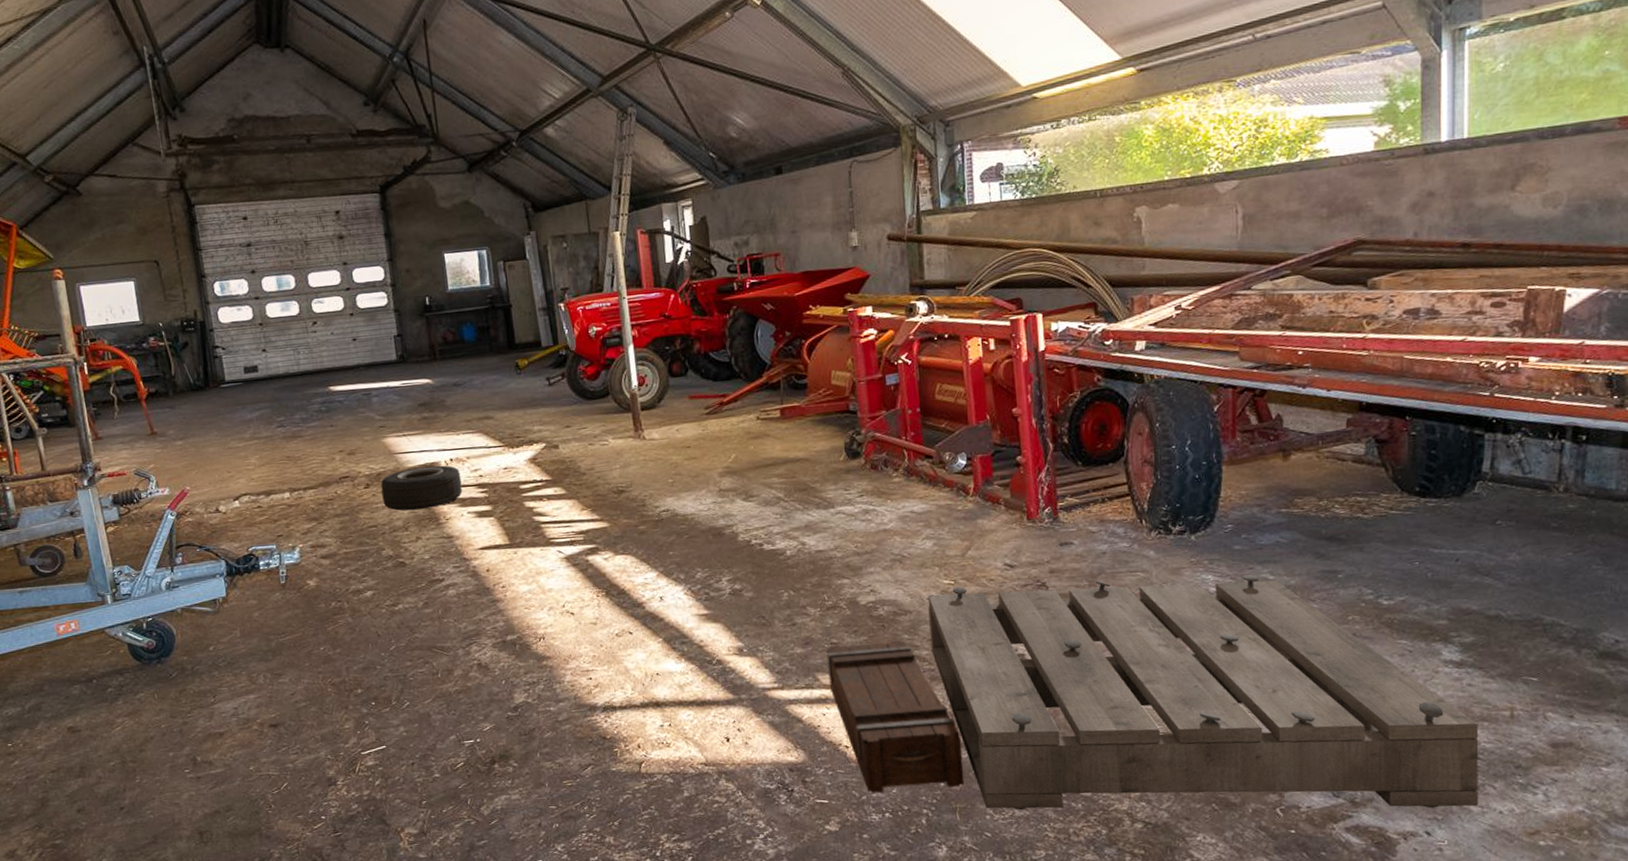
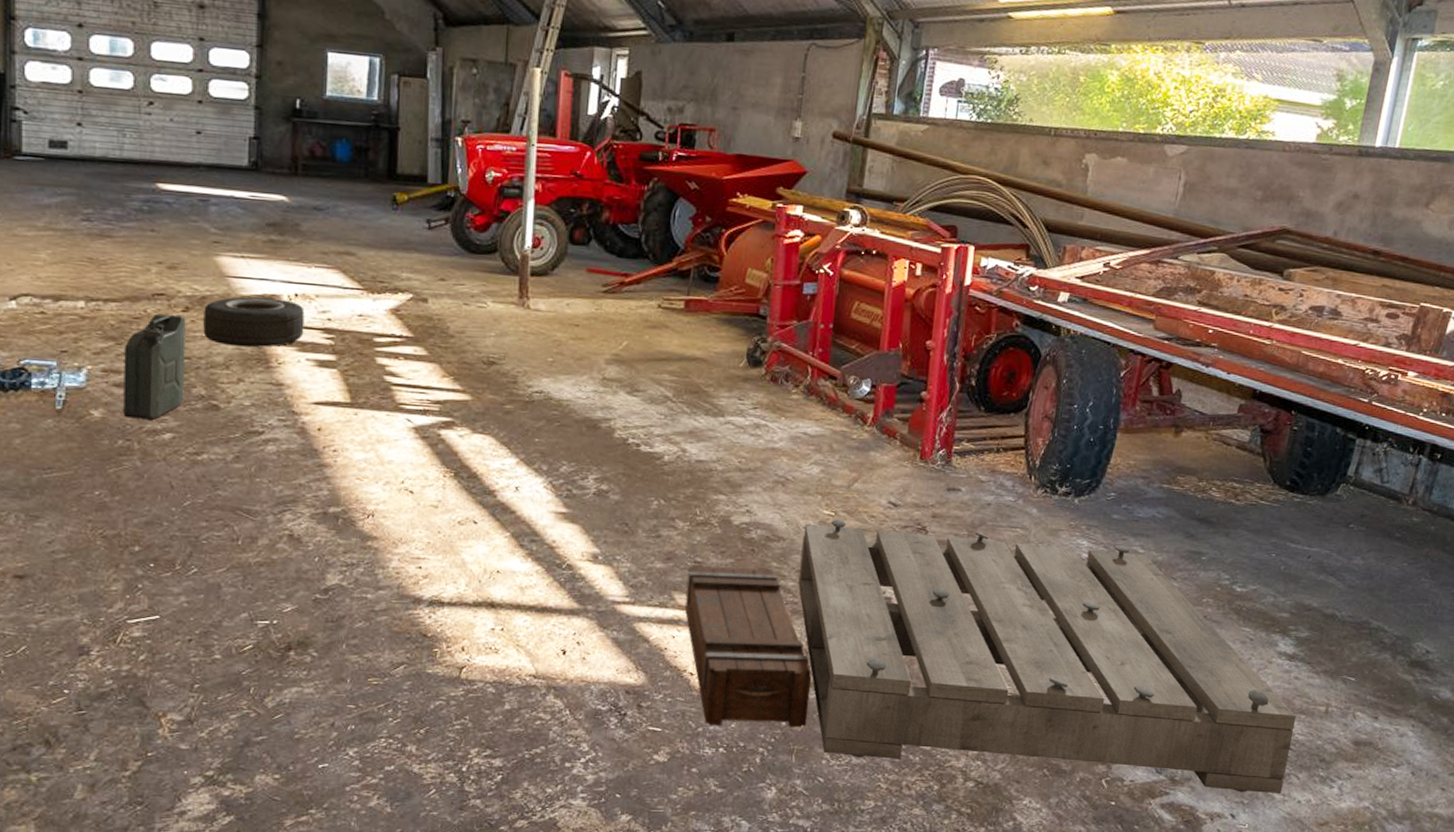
jerry can: none [325,491,377,583] -> present [123,313,186,420]

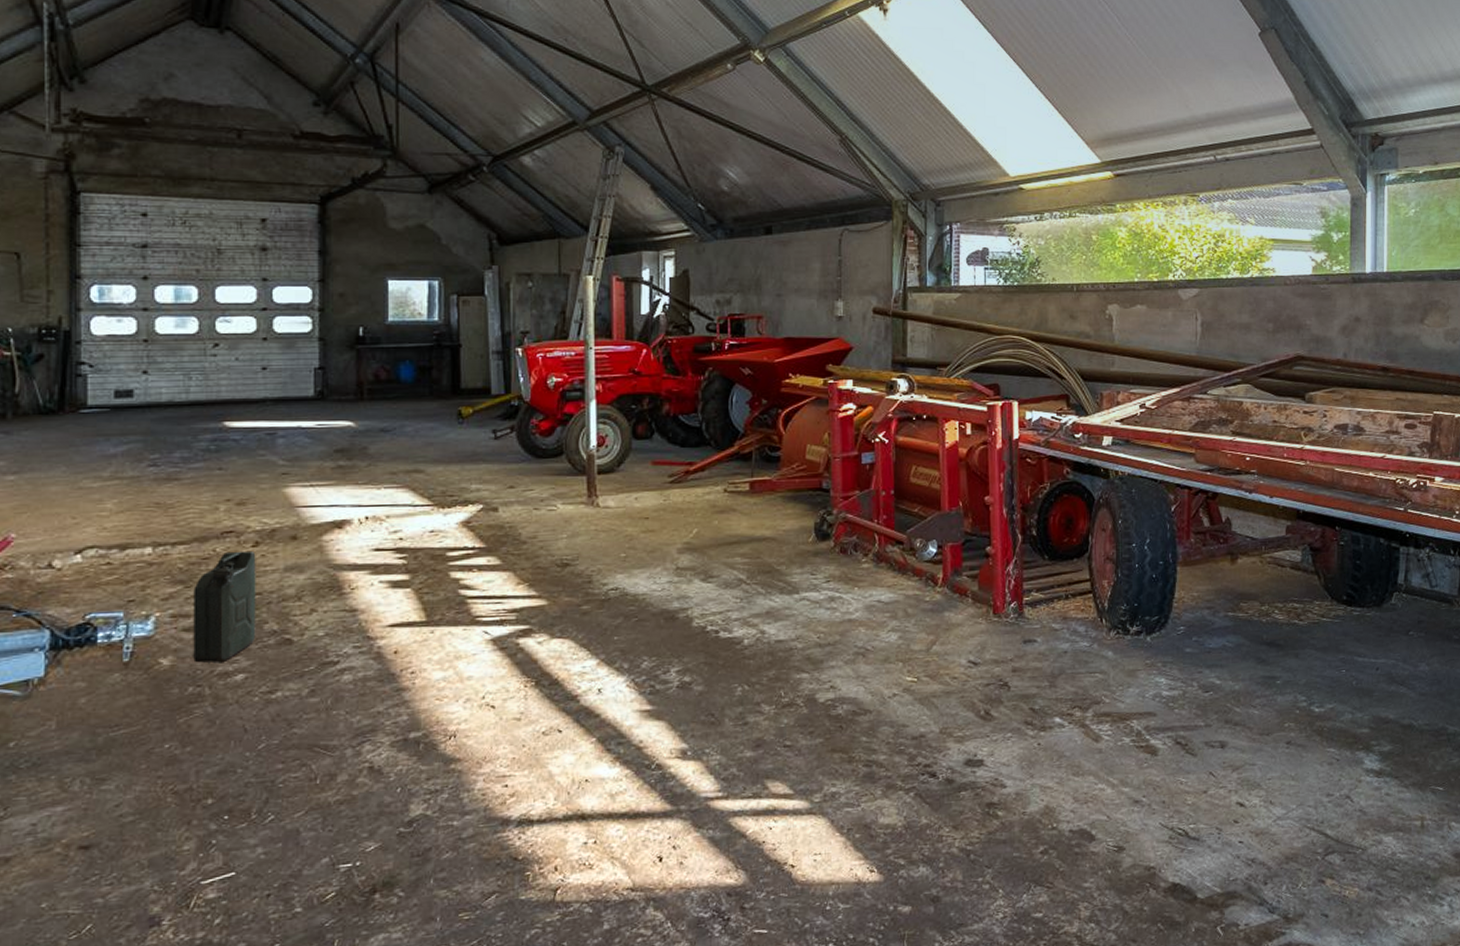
car tire: present [203,297,305,347] -> none [274,524,376,577]
wooden crate: present [684,565,812,728] -> none [778,742,915,920]
pallet: present [798,519,1297,794] -> none [889,678,1395,936]

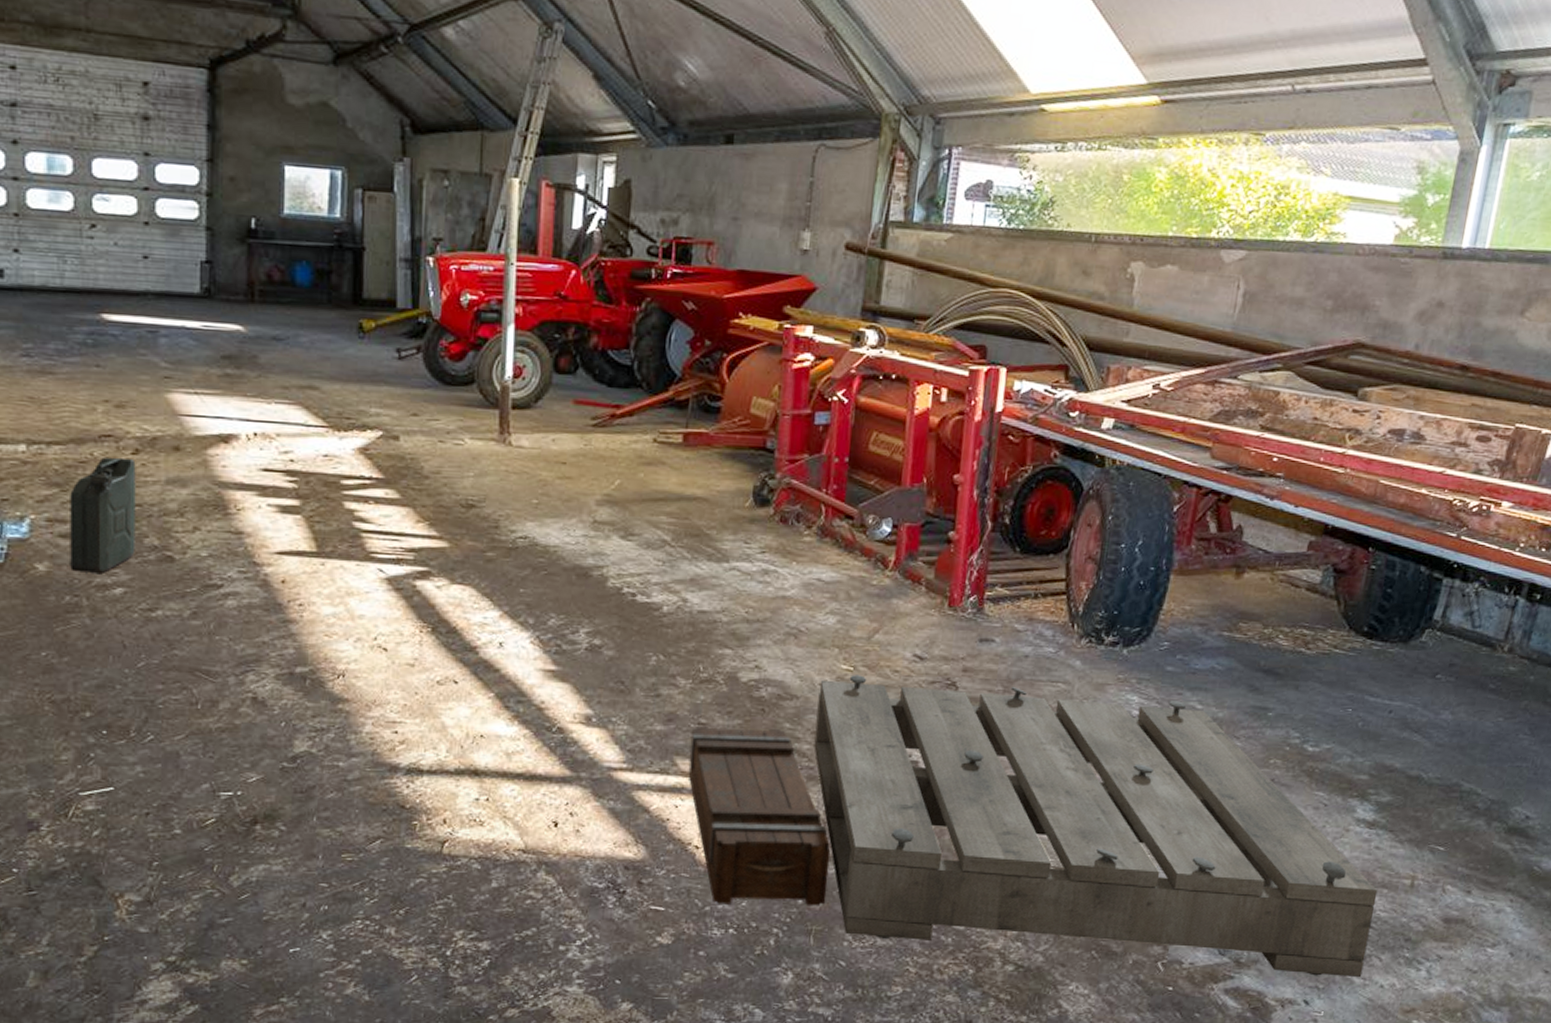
wooden crate: none [778,742,915,920] -> present [688,726,831,906]
pallet: none [889,678,1395,936] -> present [814,675,1378,978]

